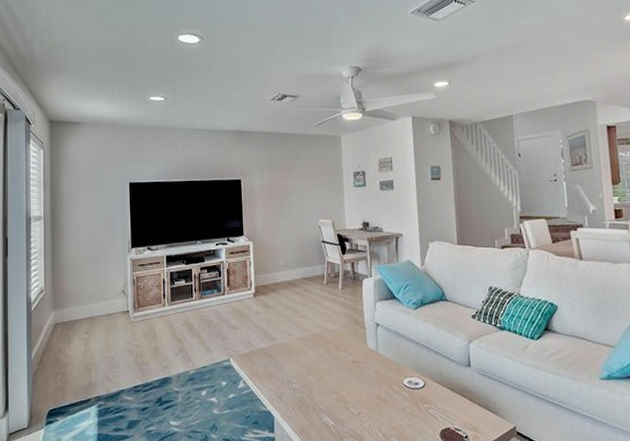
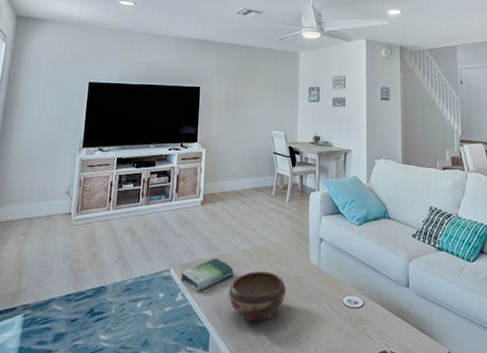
book: none [240,346,292,379] -> present [180,257,234,292]
decorative bowl: none [288,357,345,405] -> present [228,271,286,322]

